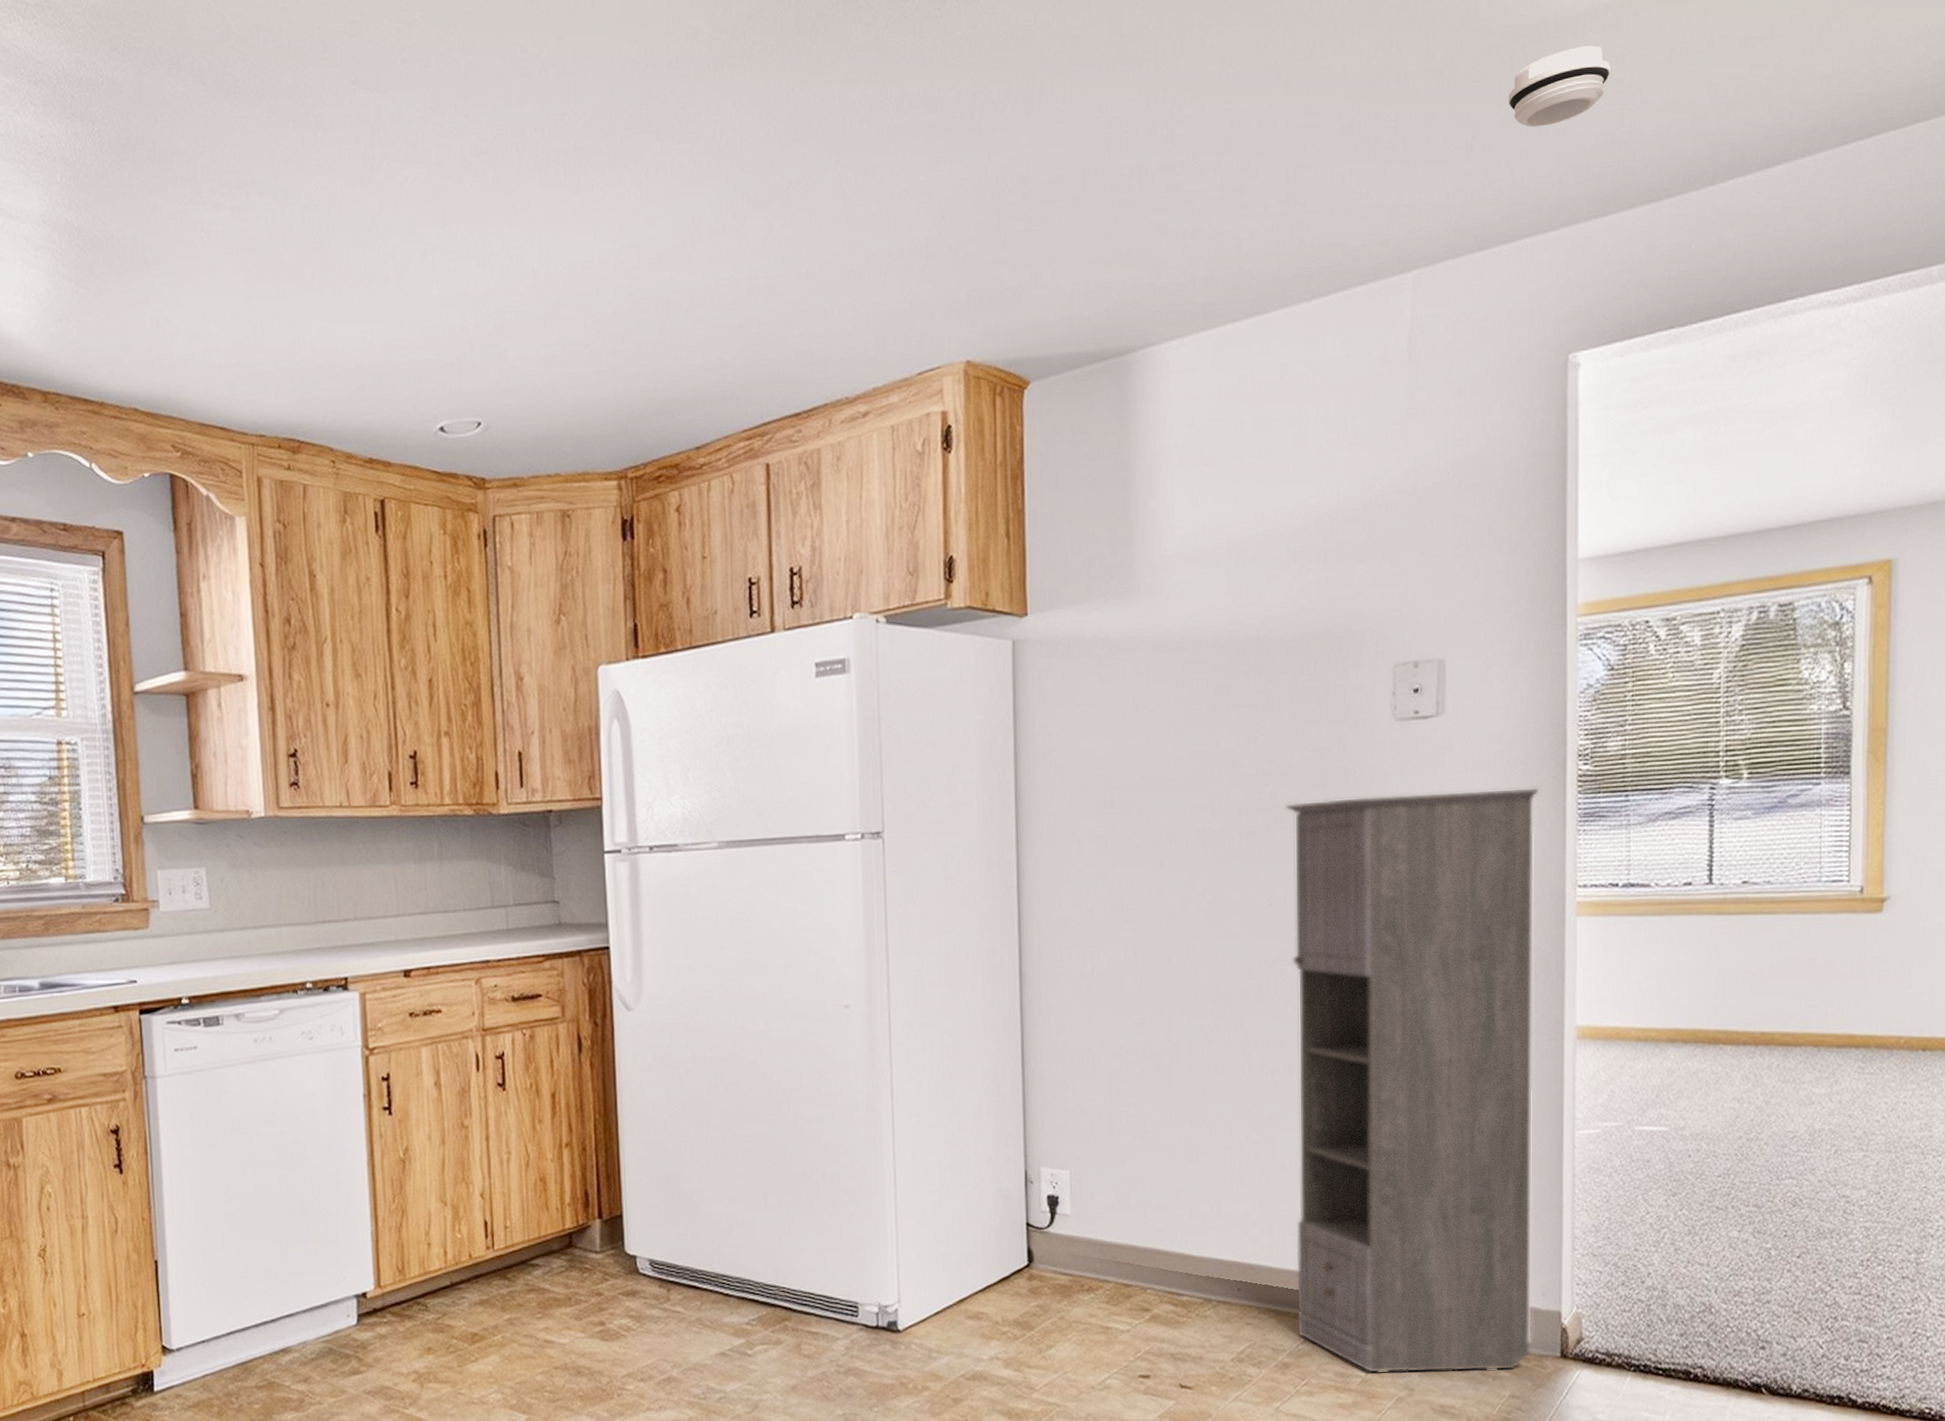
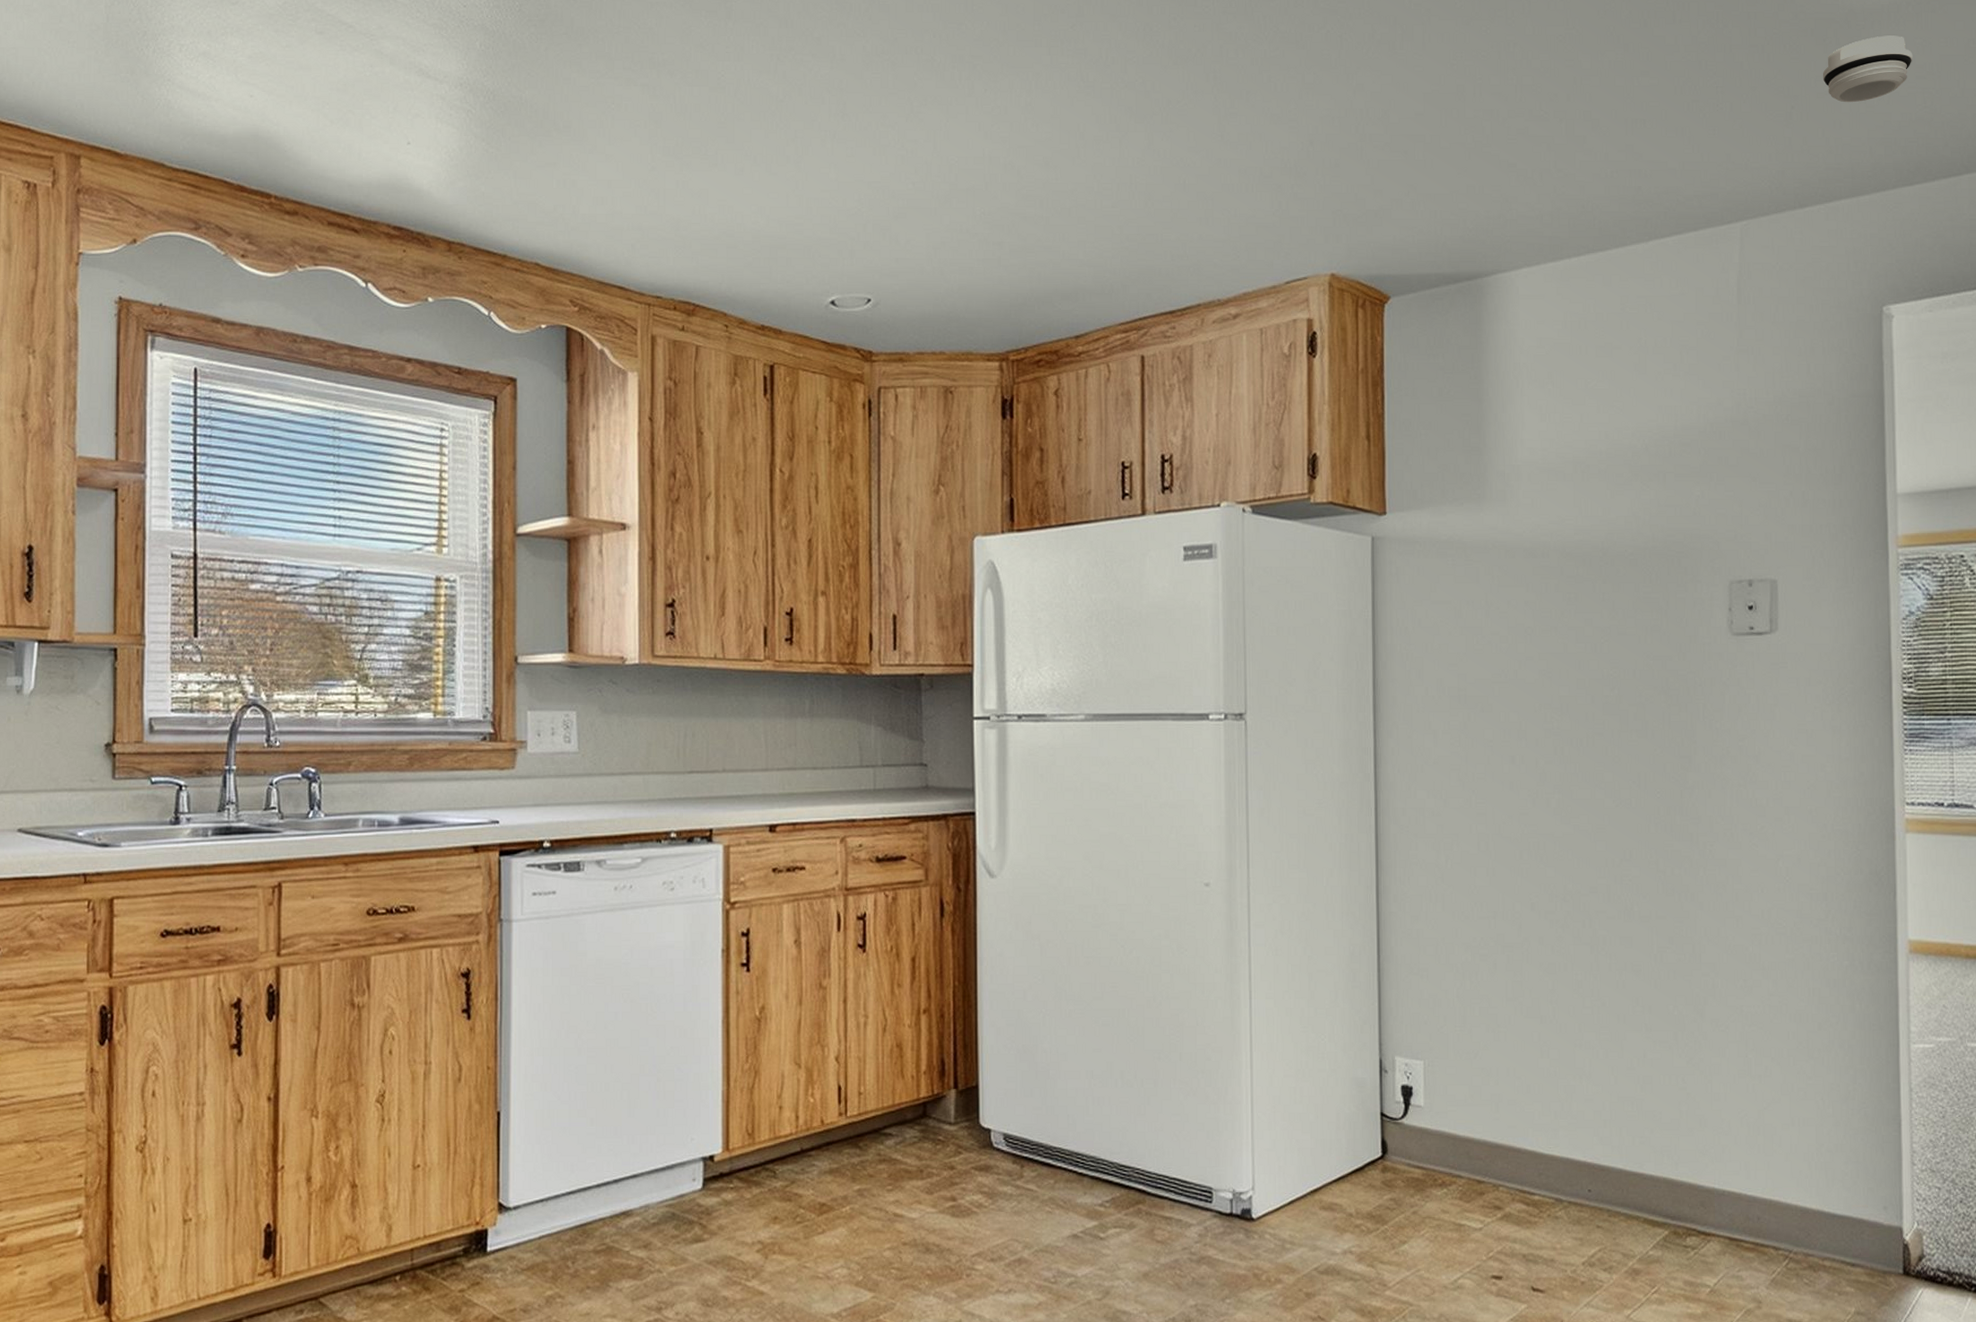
storage cabinet: present [1285,787,1540,1374] -> none [1629,706,1875,1286]

